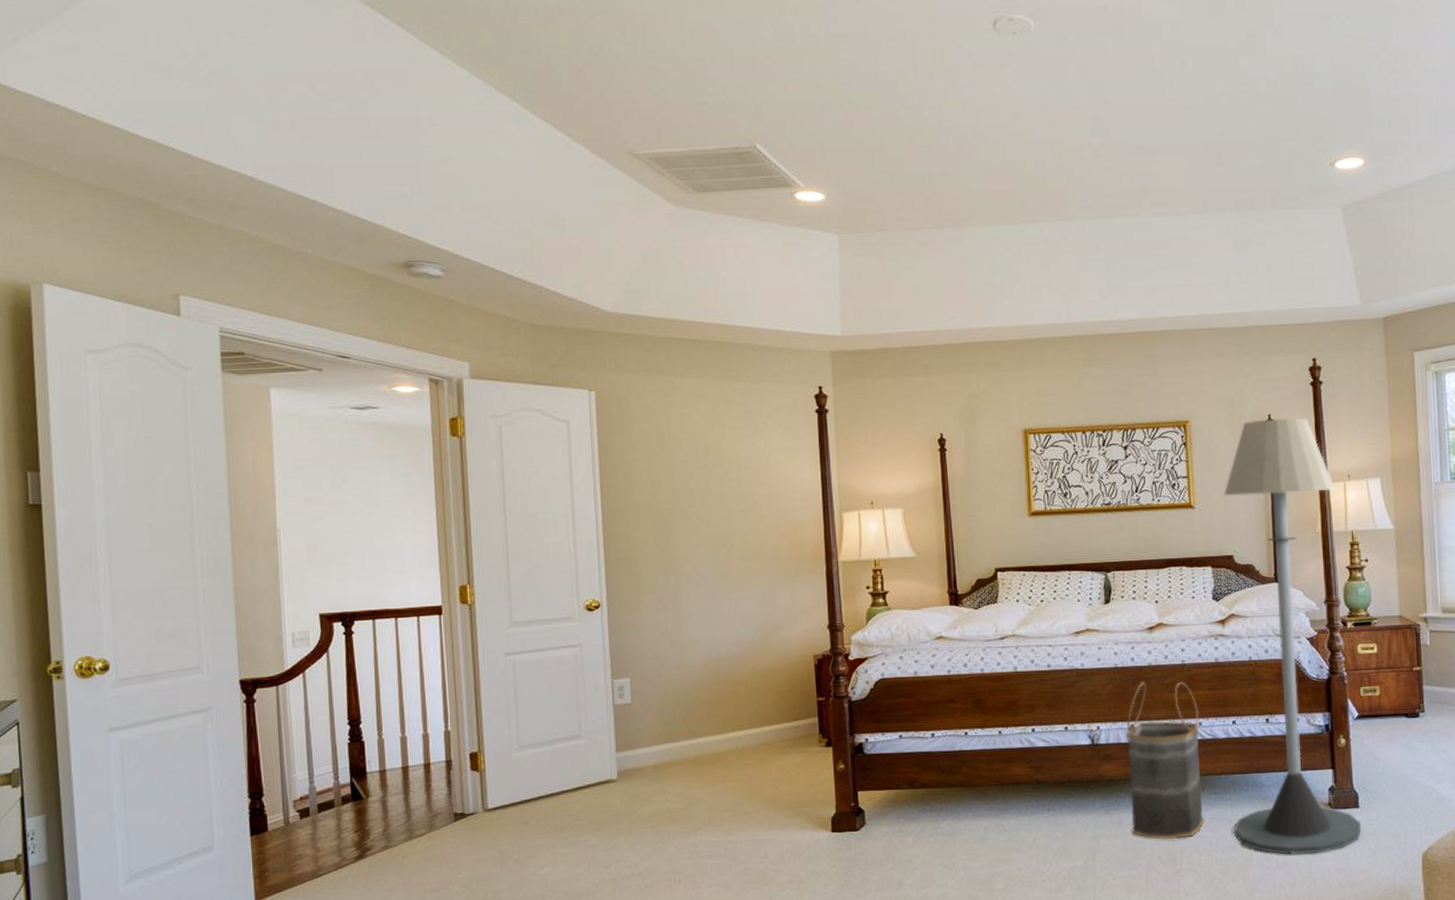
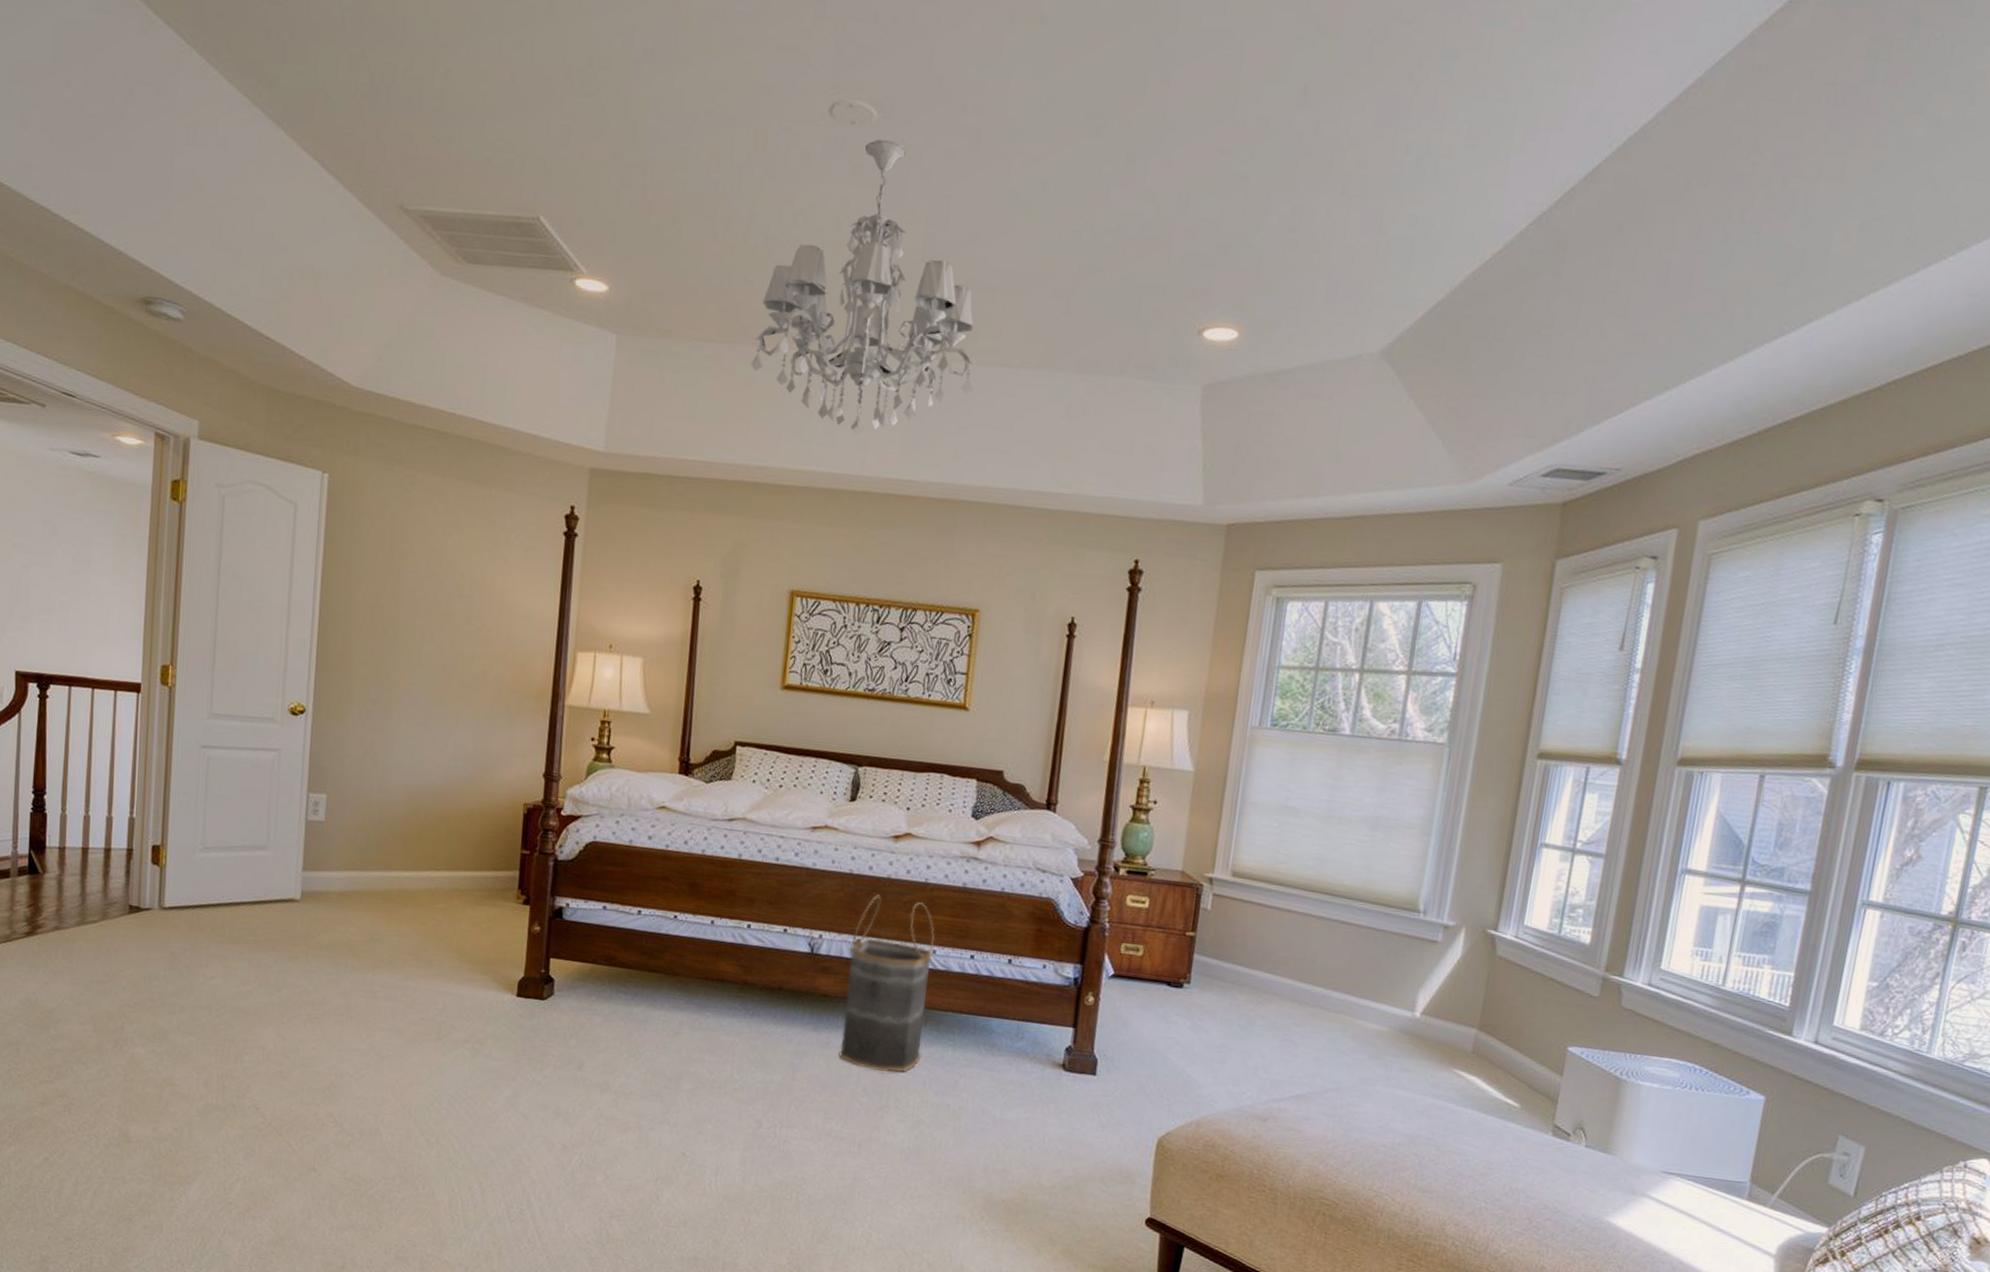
chandelier: none [958,43,1152,289] -> present [750,139,974,435]
floor lamp: present [1223,418,1362,855] -> none [951,620,1134,1117]

